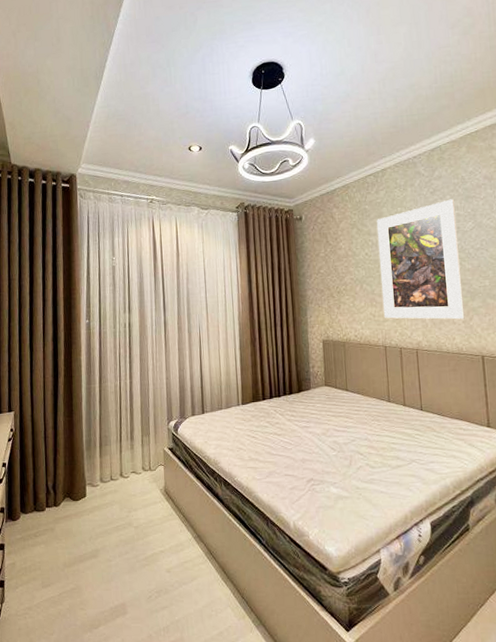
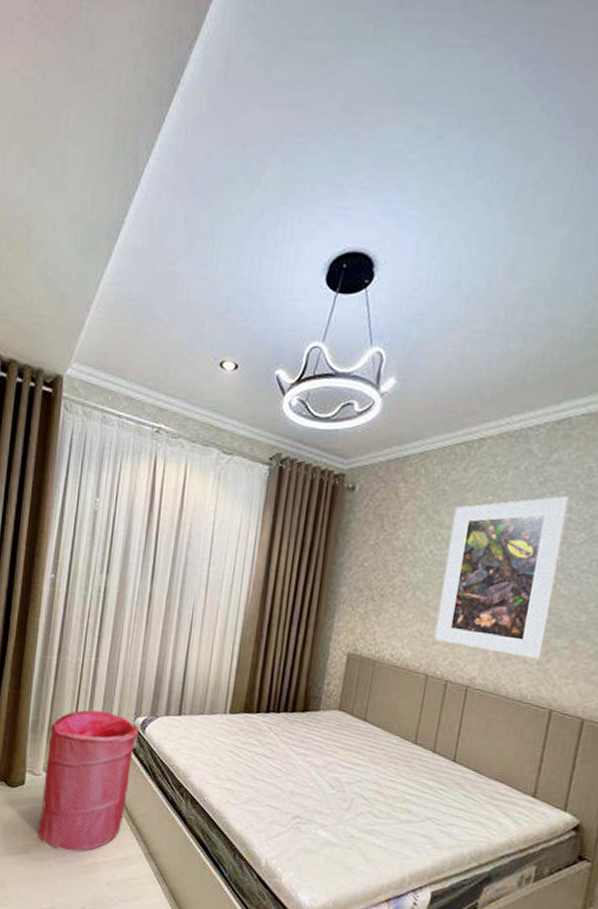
laundry hamper: none [101,421,173,549] -> present [38,710,139,853]

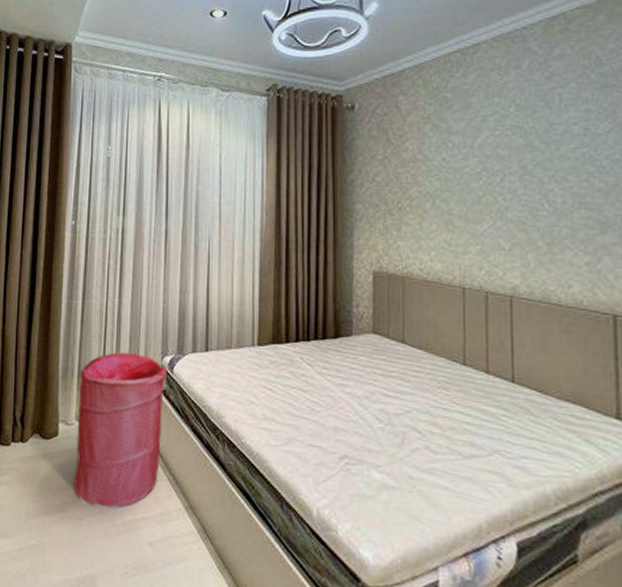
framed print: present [434,496,569,659] -> none [460,88,589,260]

